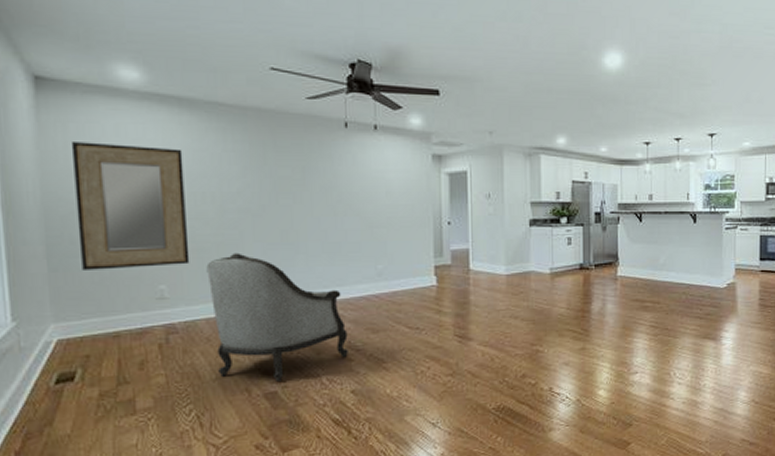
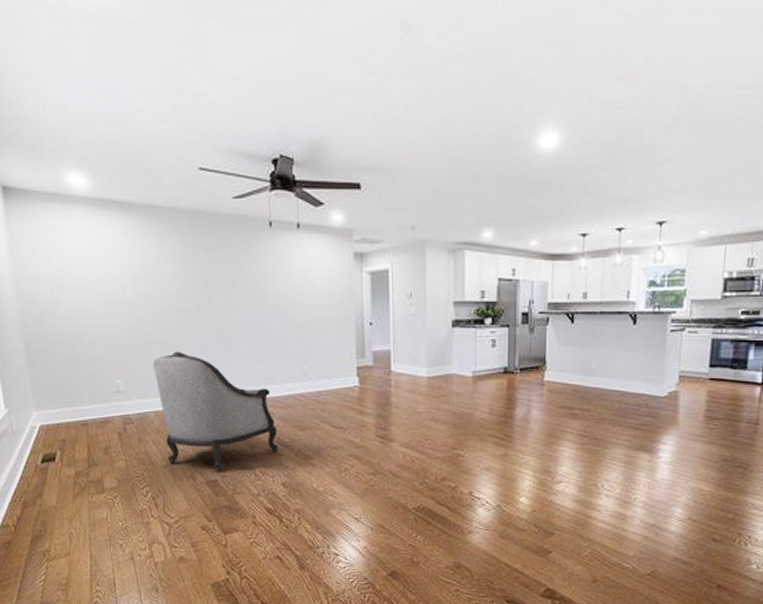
home mirror: present [70,142,190,270] -> none [36,248,139,365]

